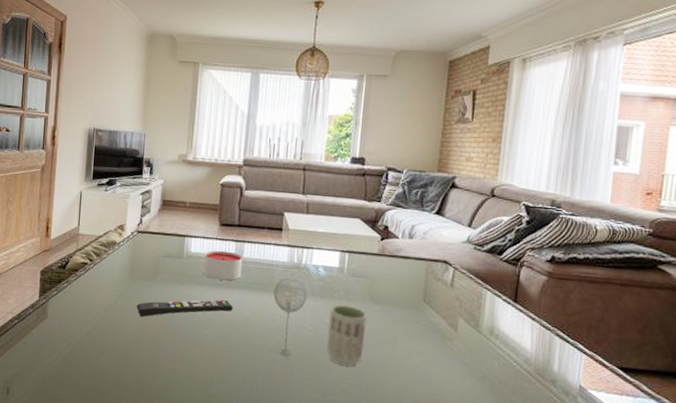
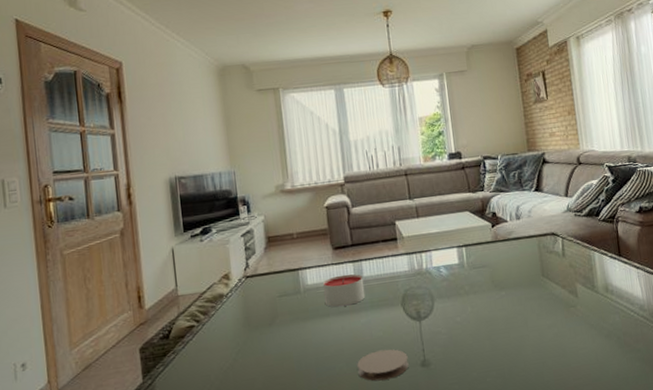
remote control: present [137,299,233,318] -> none [259,325,364,369]
coaster: none [221,328,270,358] -> present [357,349,409,381]
cup: present [326,305,368,367] -> none [460,298,500,361]

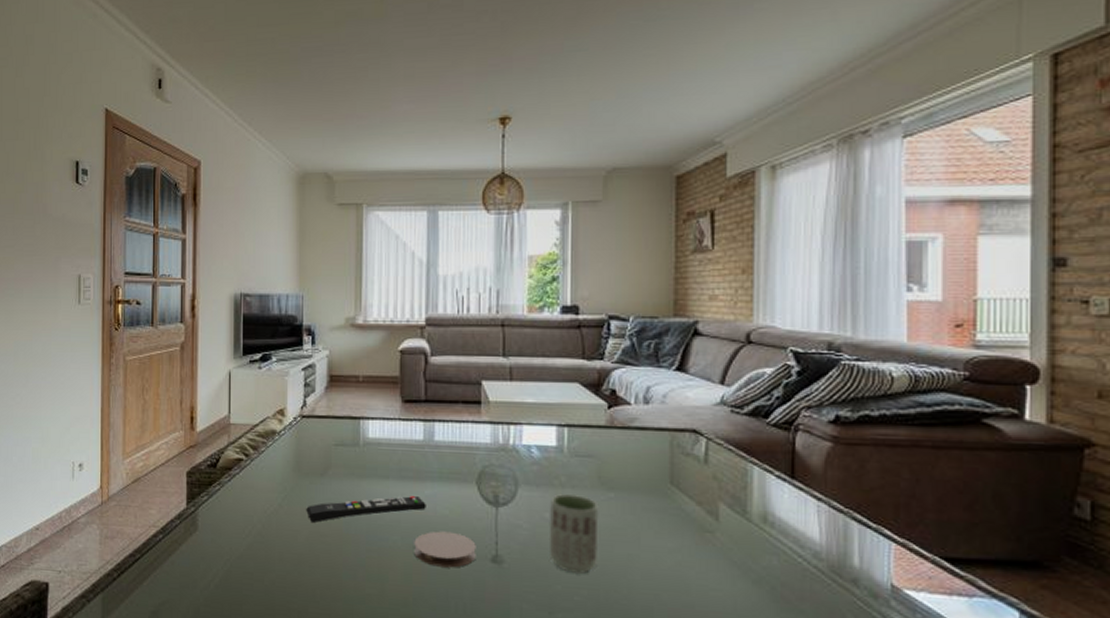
remote control: none [259,325,364,369] -> present [306,495,426,524]
candle: present [322,274,366,307] -> none [385,433,434,471]
cup: none [460,298,500,361] -> present [548,493,599,574]

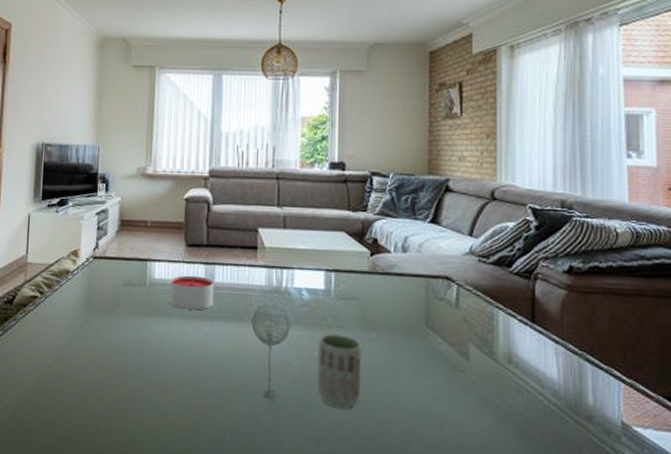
remote control: present [306,495,426,524] -> none [95,333,206,359]
candle: none [385,433,434,471] -> present [169,275,214,311]
coaster: present [414,531,476,568] -> none [193,367,251,403]

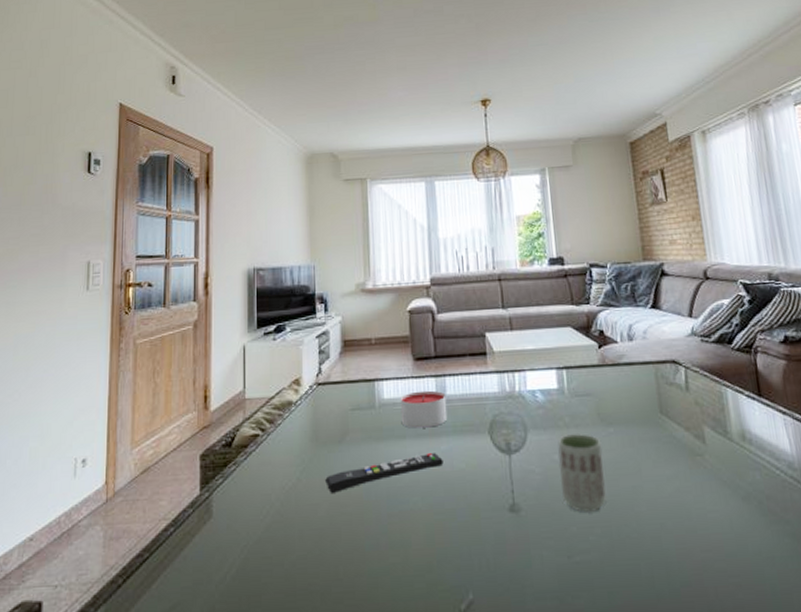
remote control: none [95,333,206,359] -> present [325,452,444,495]

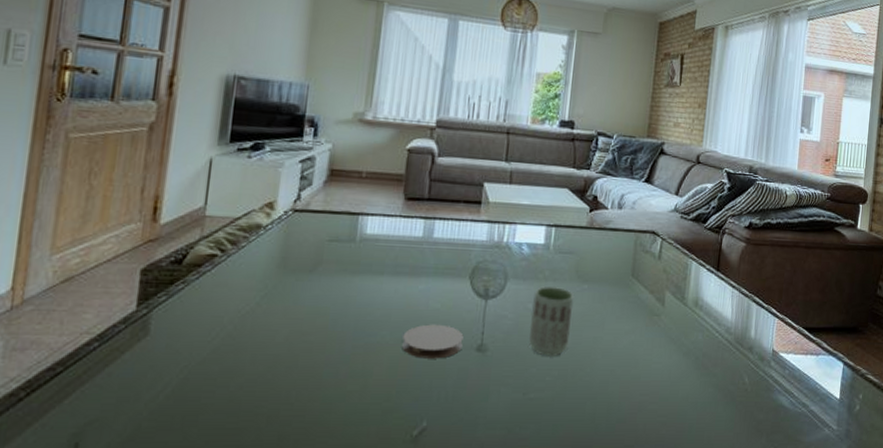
remote control: present [325,452,444,495] -> none [288,290,419,322]
candle: present [400,390,448,429] -> none [381,230,433,267]
coaster: none [434,485,495,524] -> present [402,324,464,359]

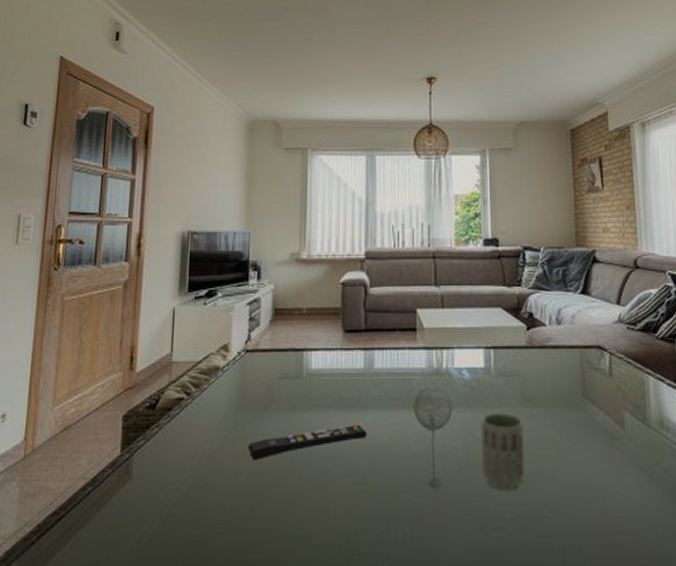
remote control: none [288,290,419,322] -> present [248,424,367,461]
coaster: present [402,324,464,359] -> none [356,458,415,496]

